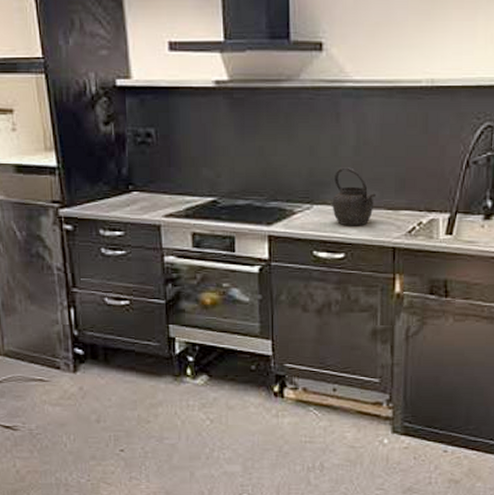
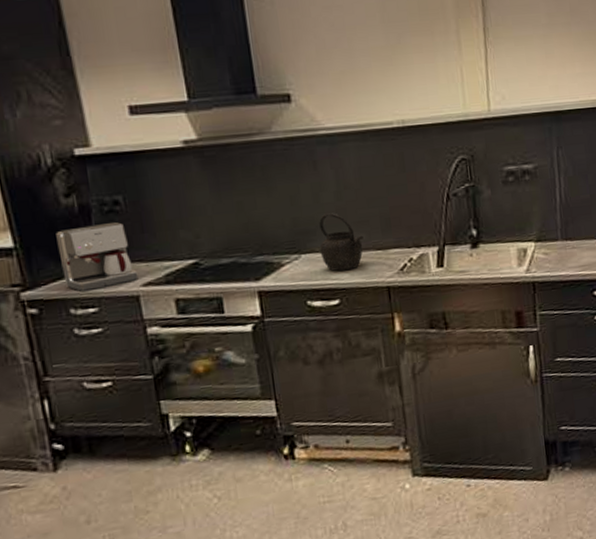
coffee maker: none [93,154,161,216] -> present [56,222,138,292]

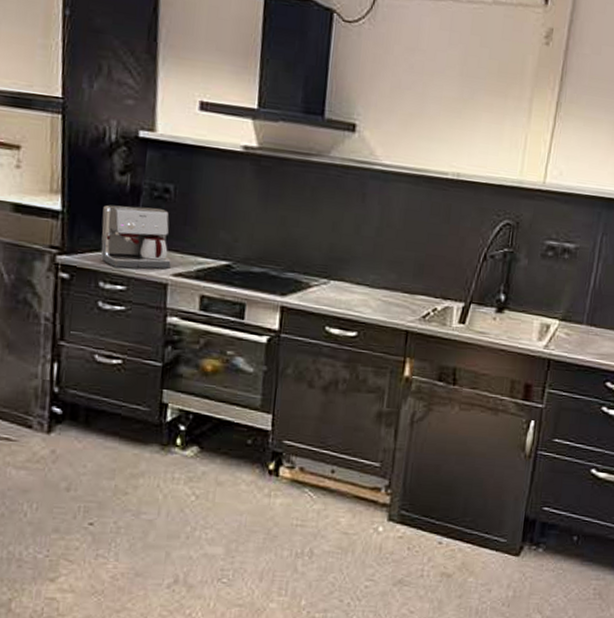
kettle: present [319,213,363,272] -> none [349,246,394,307]

